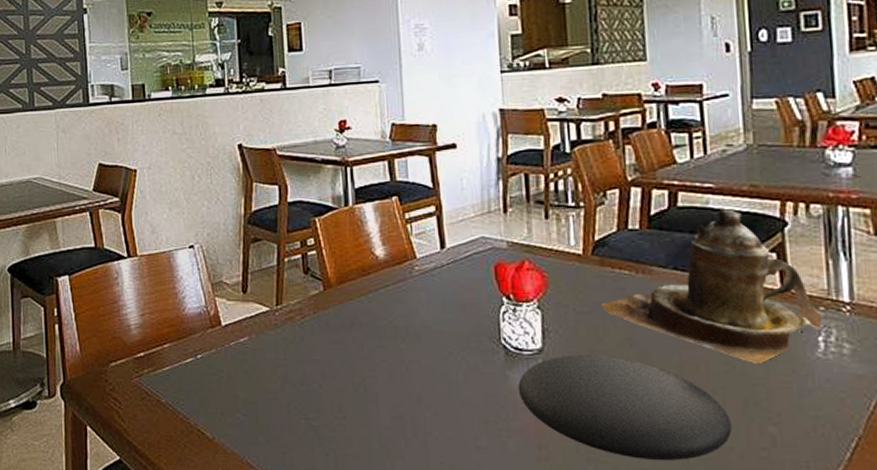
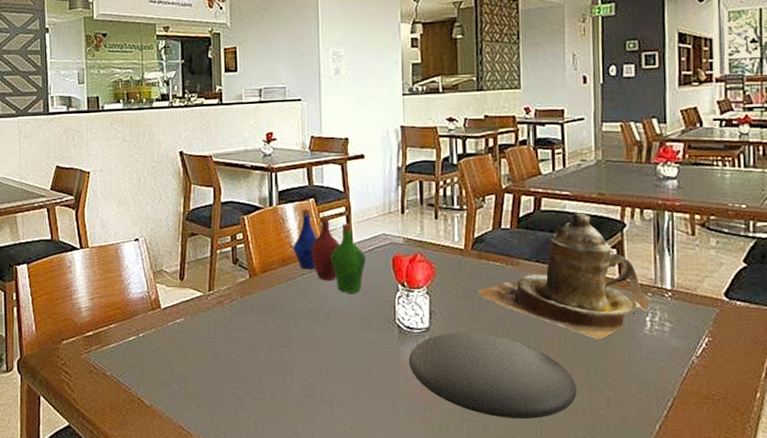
bottle: none [373,209,462,308] -> present [292,209,366,293]

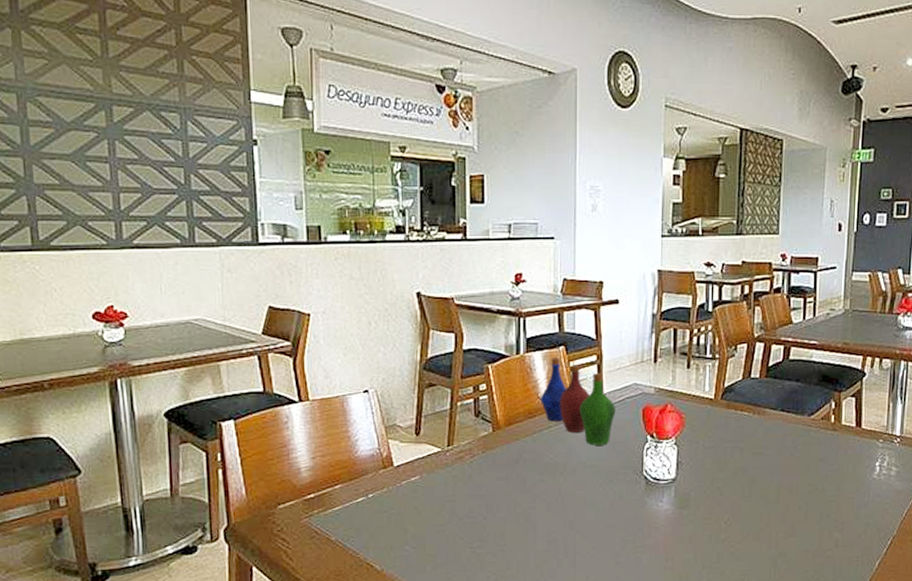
plate: present [408,332,577,420] -> none [653,482,809,564]
teapot: present [477,213,650,340] -> none [724,362,881,486]

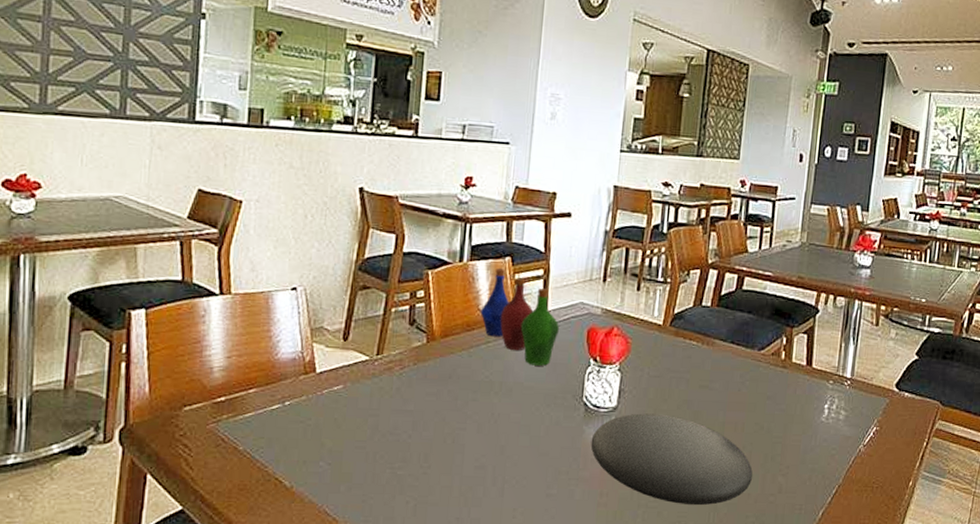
plate: none [653,482,809,564] -> present [590,413,753,506]

